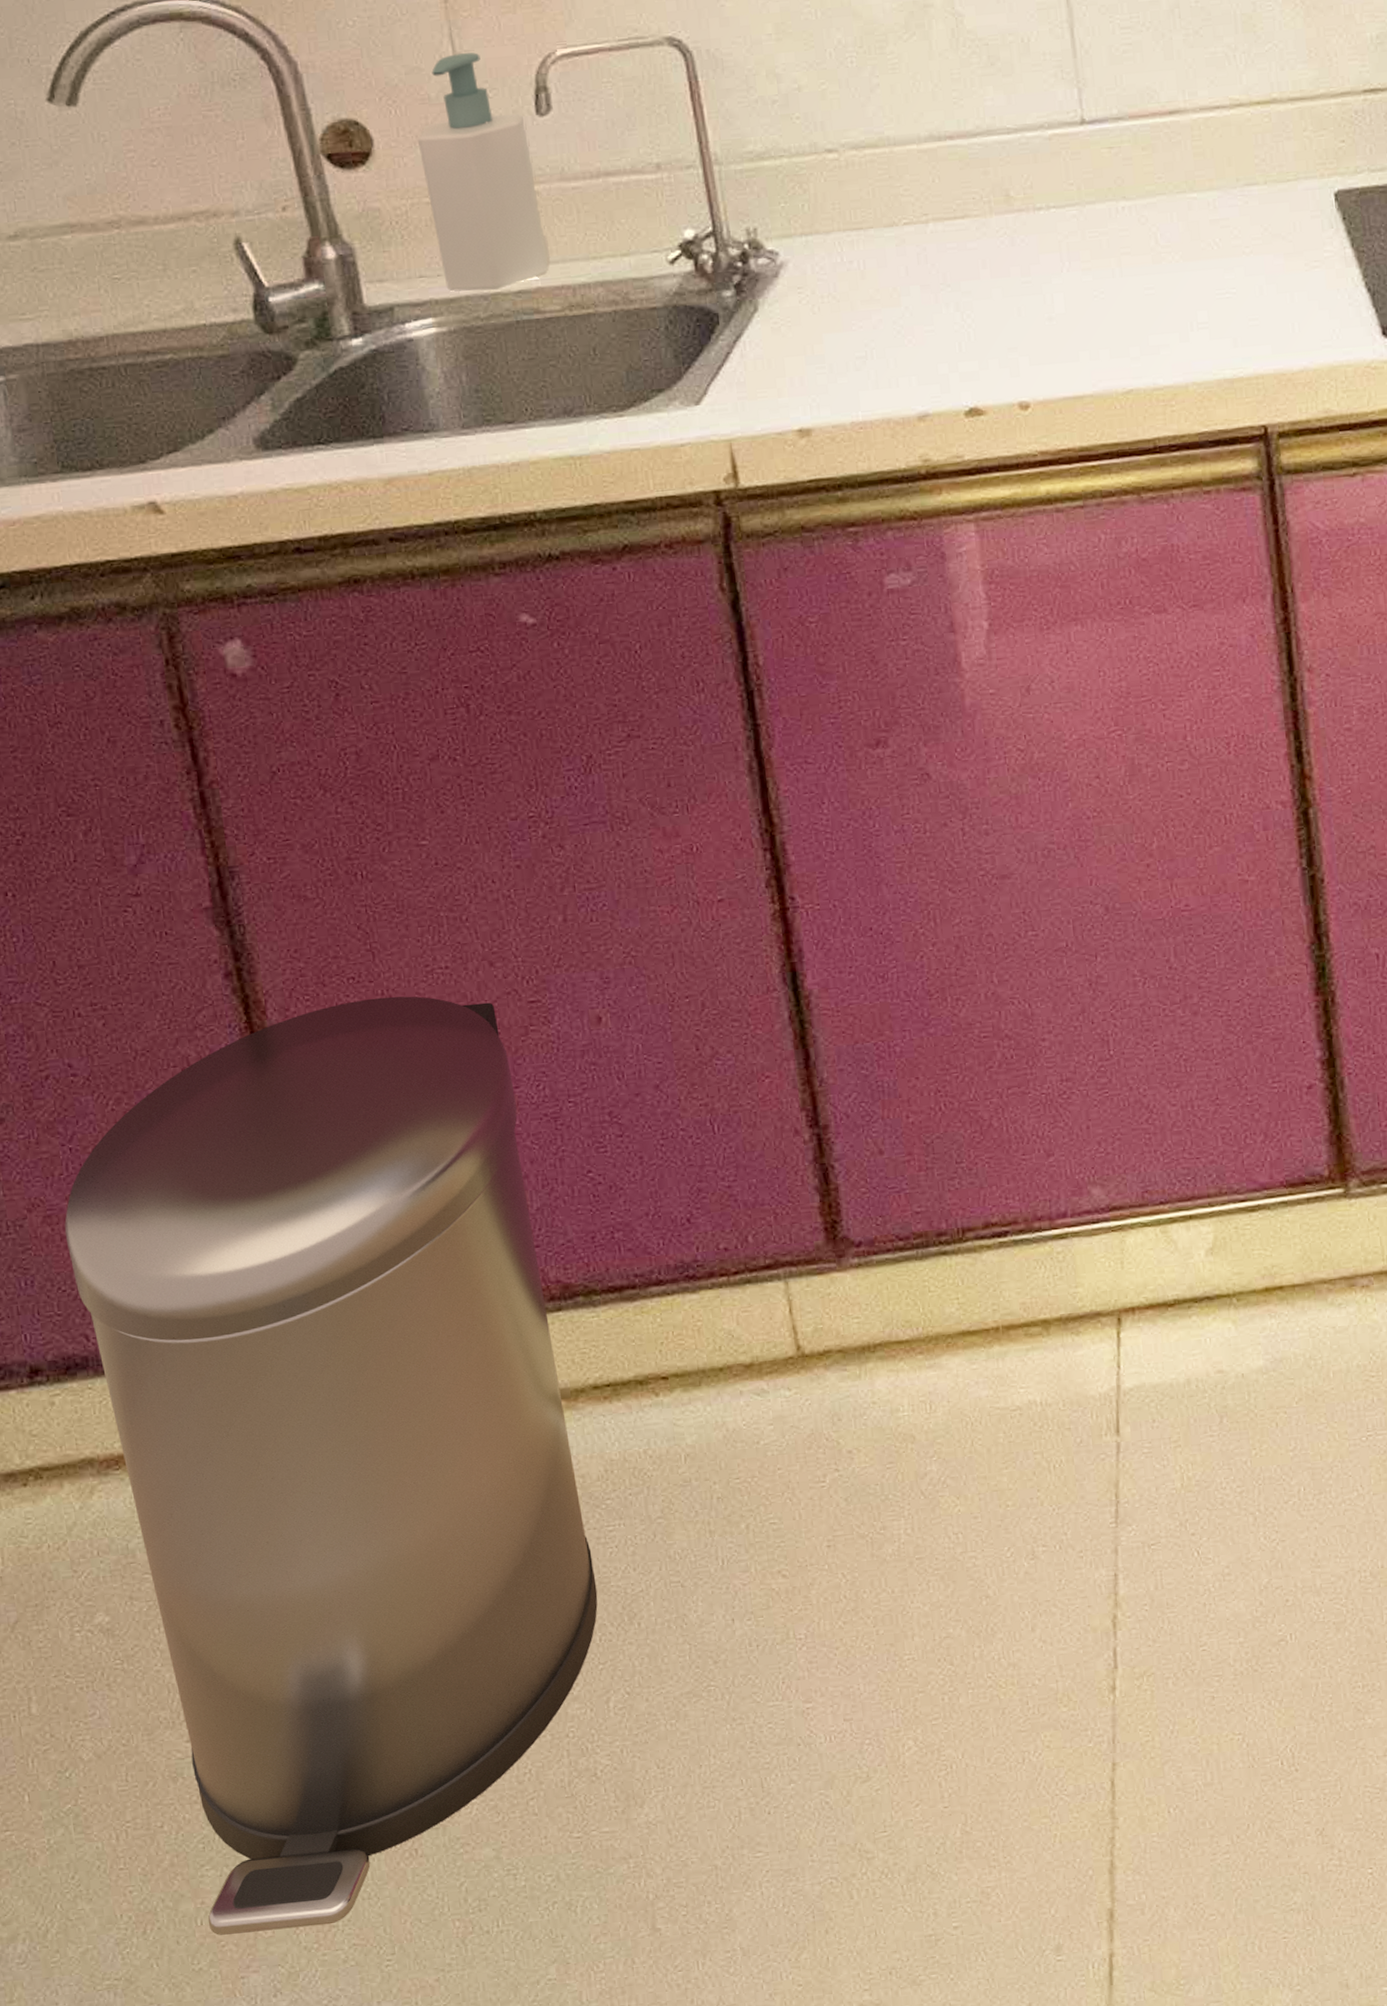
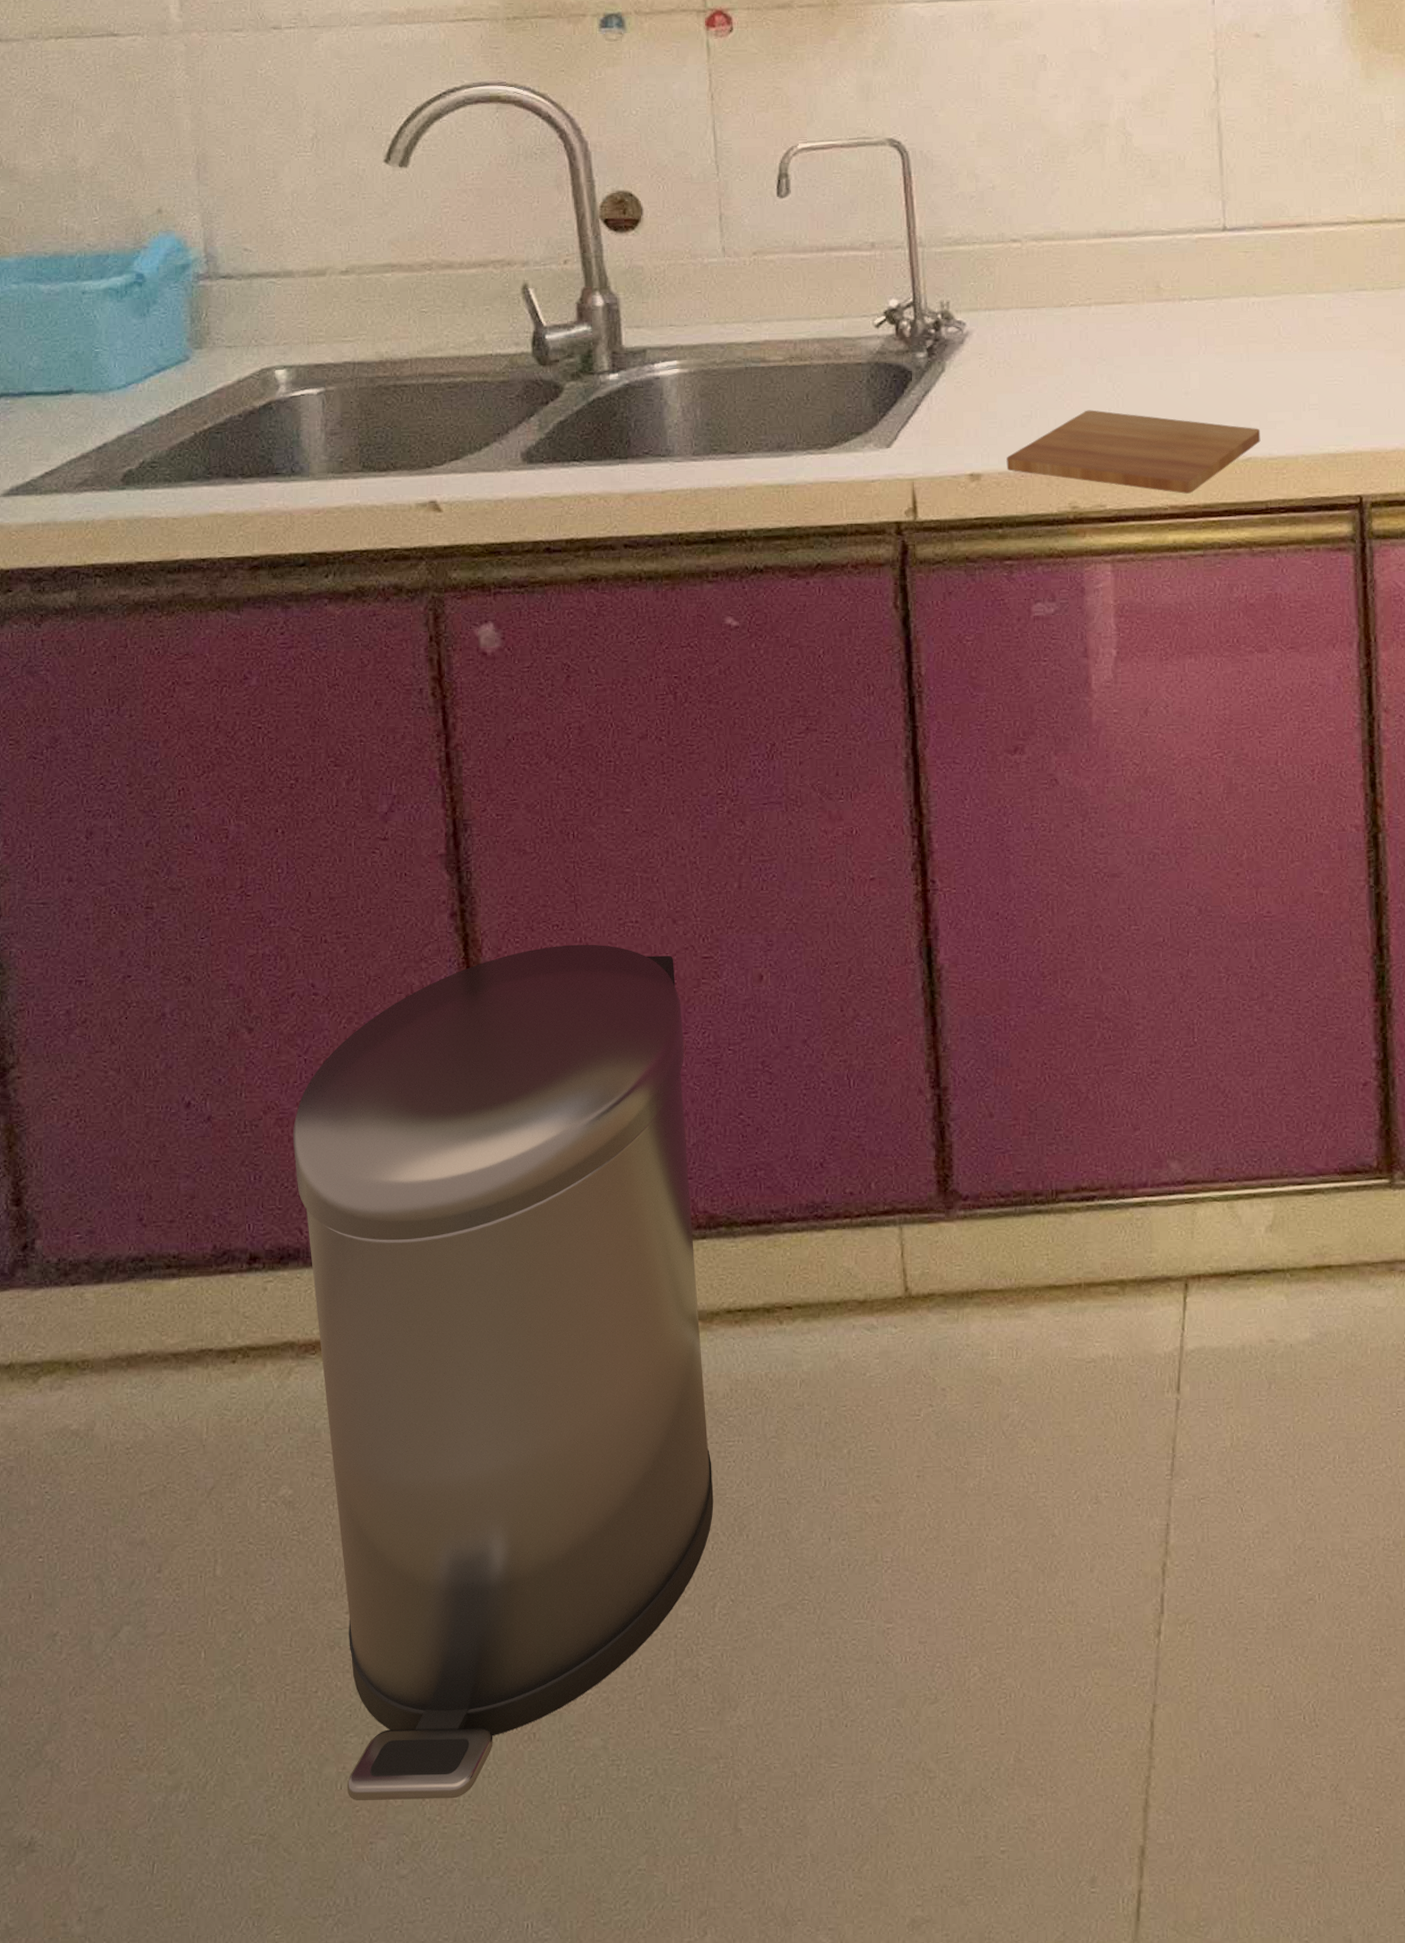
soap bottle: present [417,52,551,292] -> none [678,142,778,341]
cutting board: none [840,345,1143,437] -> present [1006,410,1261,494]

